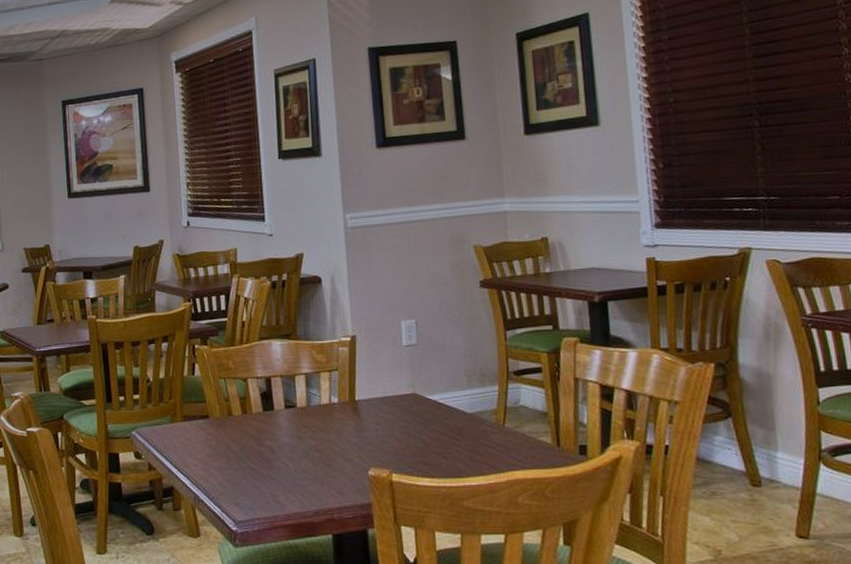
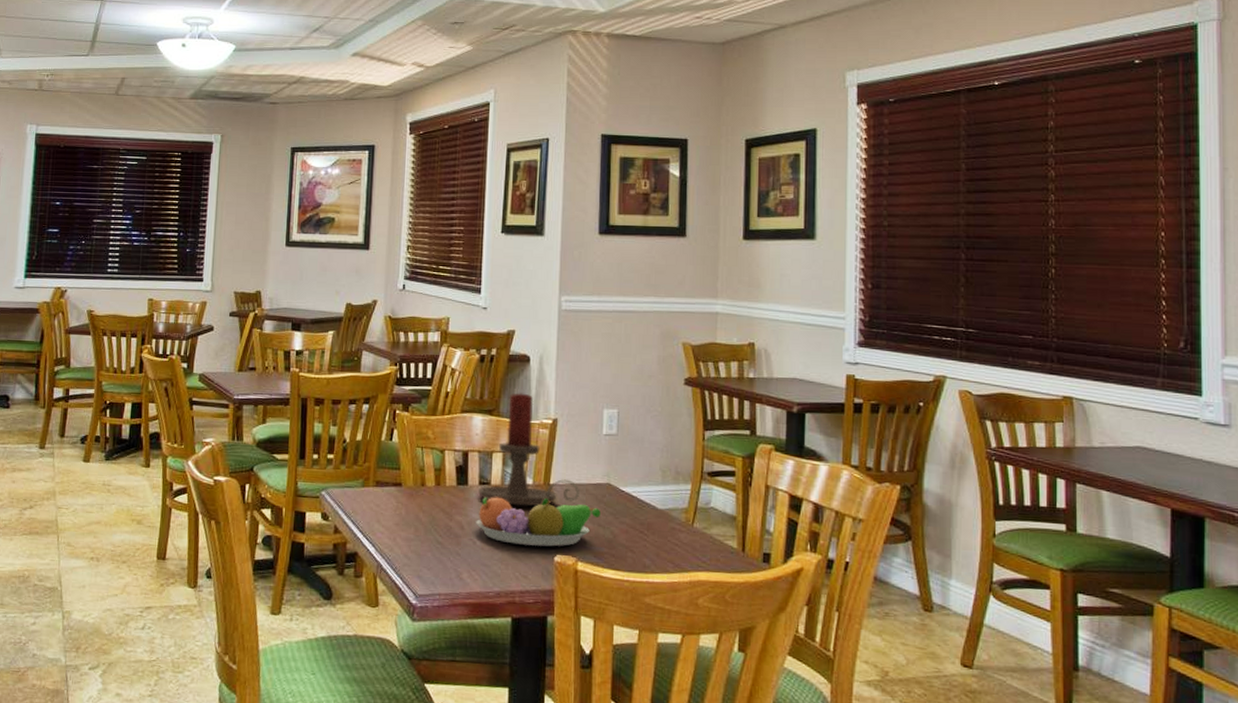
candle holder: none [285,314,386,425] -> present [478,393,579,507]
fruit bowl: none [286,414,410,463] -> present [476,496,601,547]

